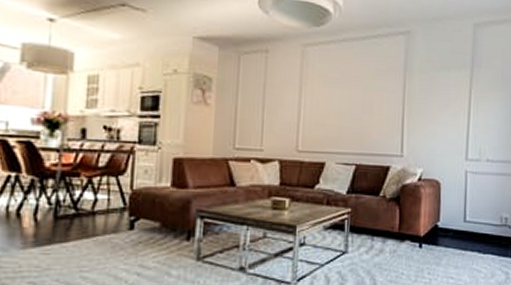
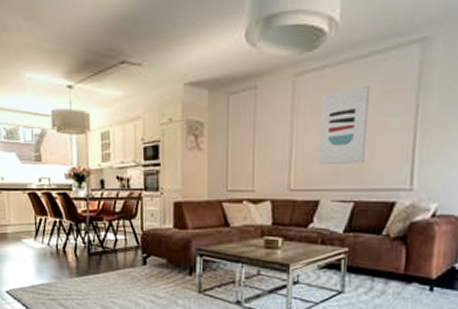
wall art: none [324,63,368,131] -> present [319,86,371,166]

